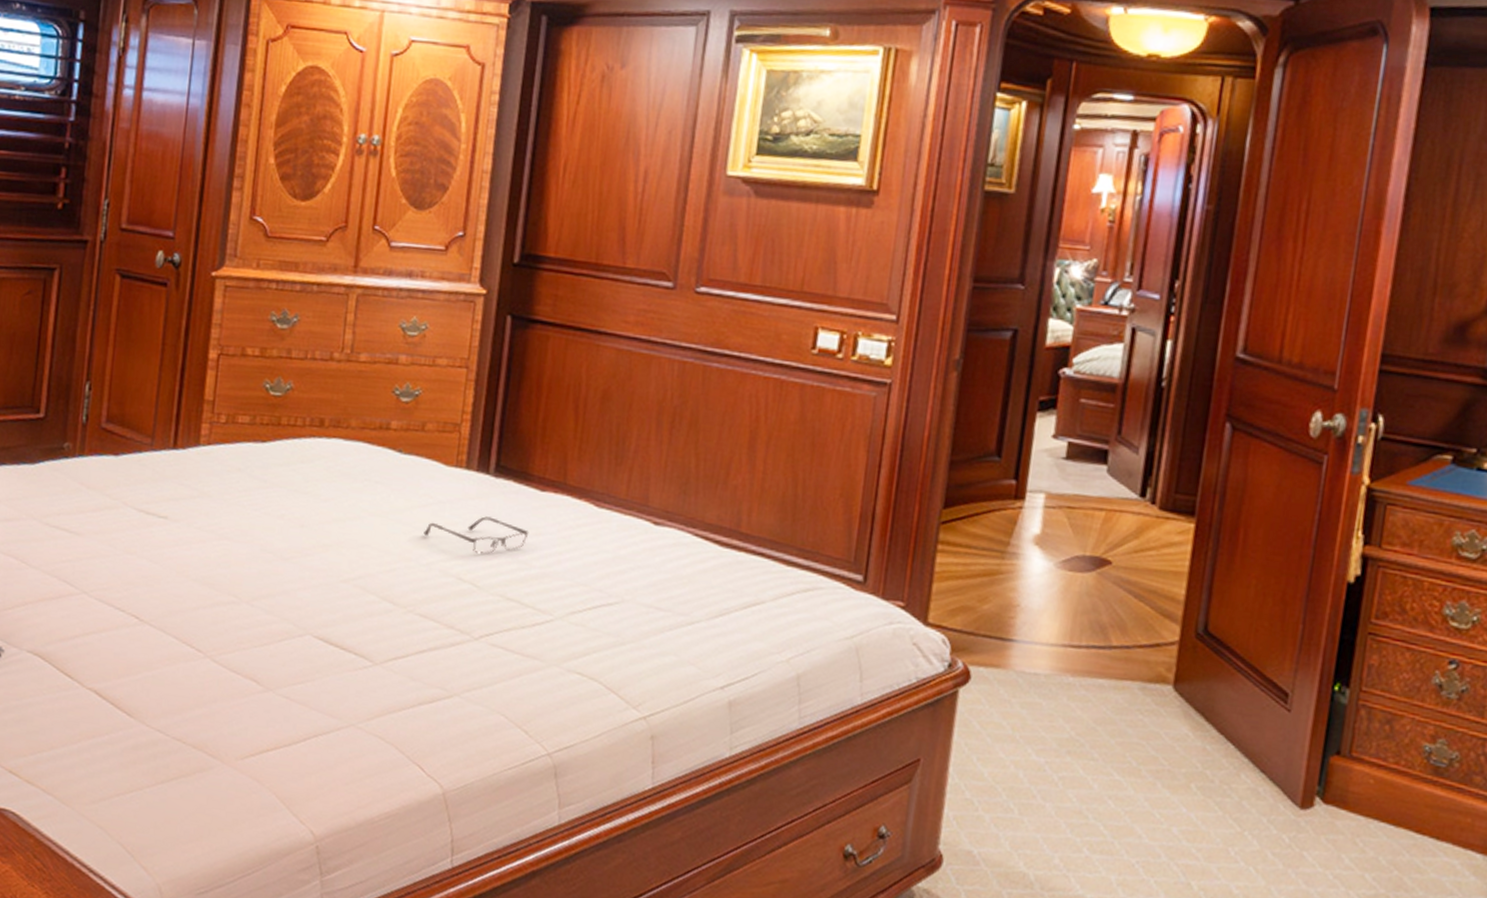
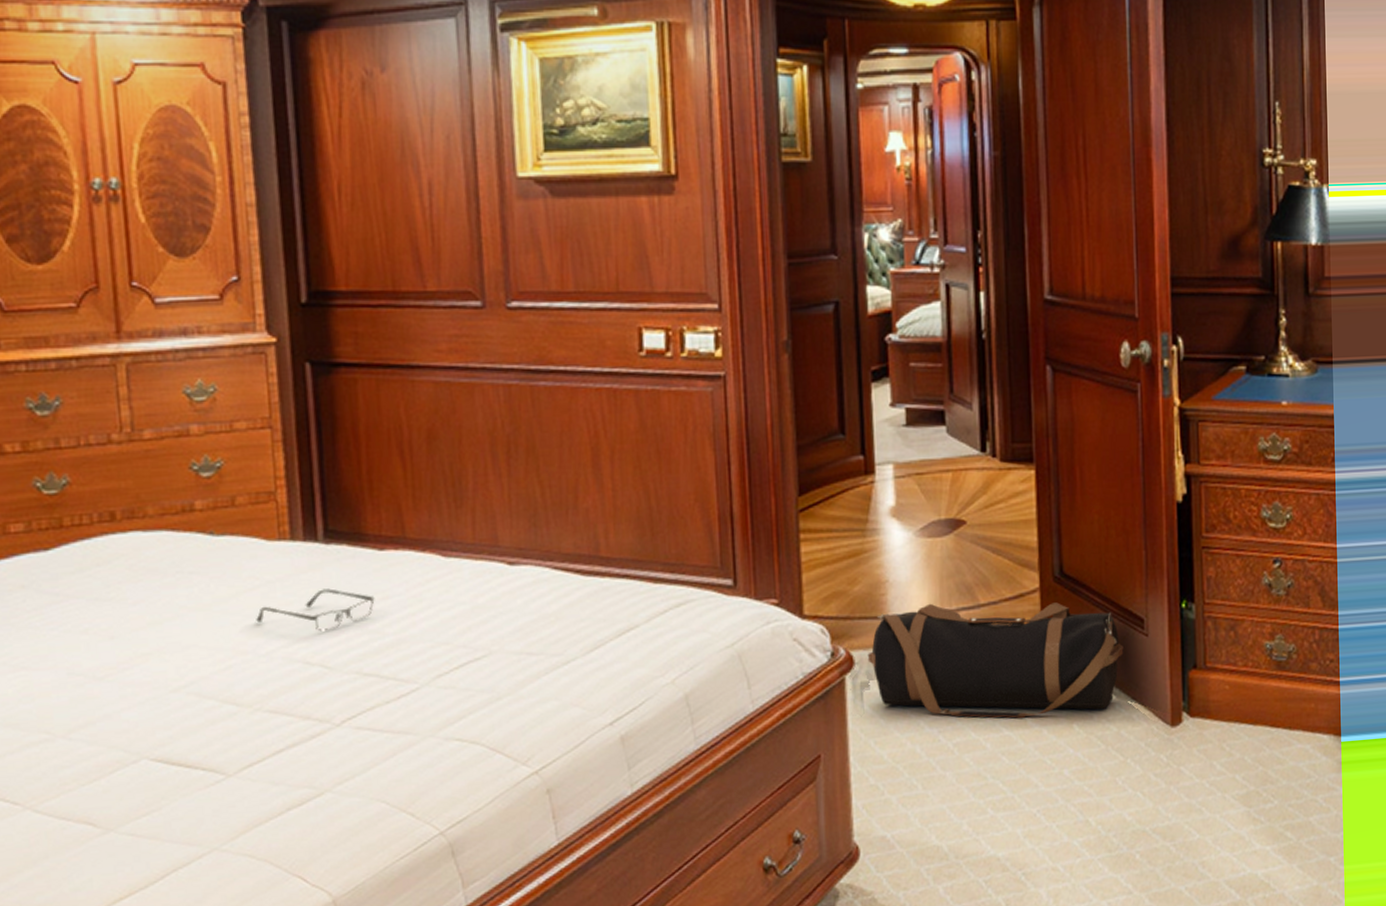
duffel bag: none [984,635,1261,775] -> present [867,602,1124,718]

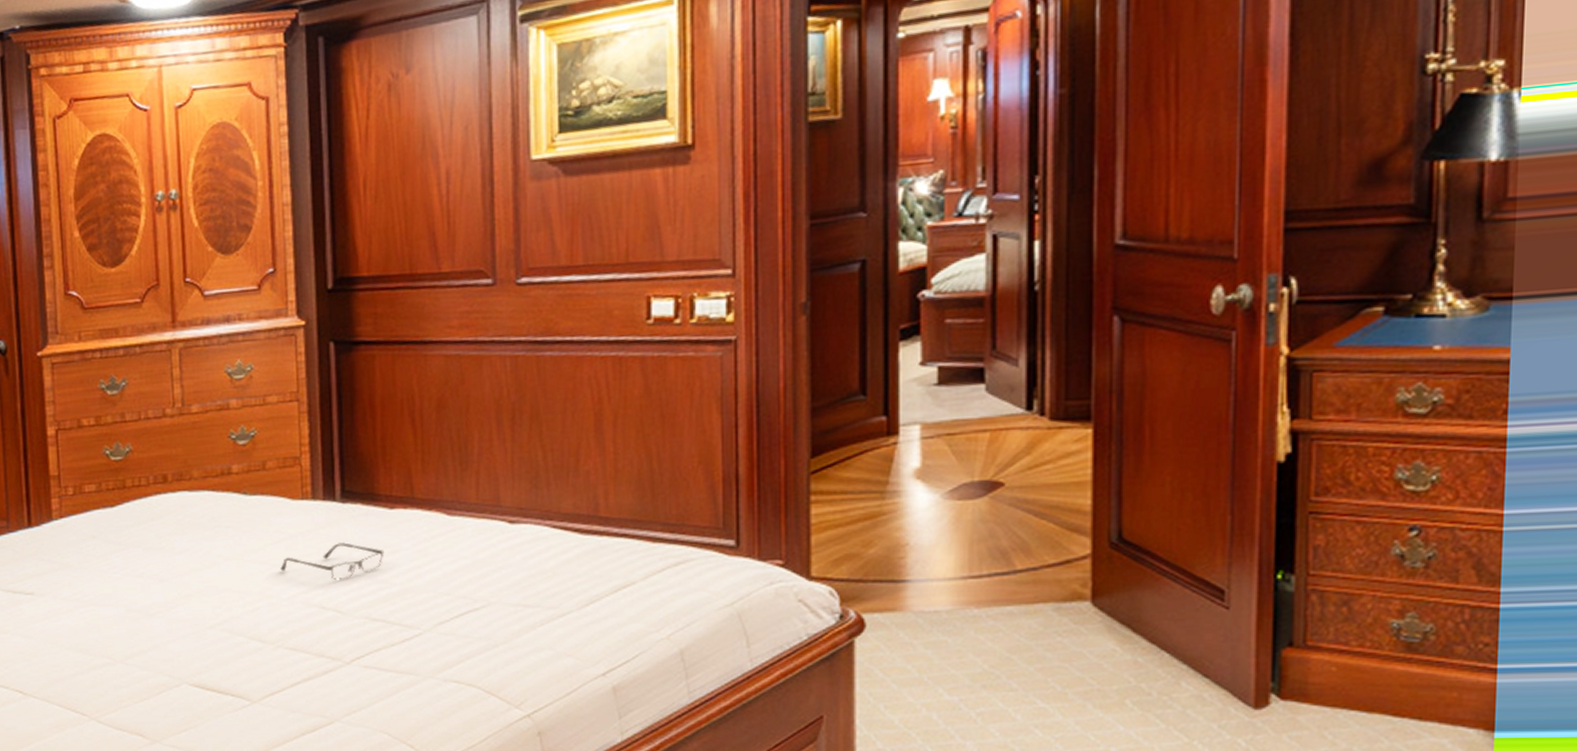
duffel bag: present [867,602,1124,718] -> none [881,567,1196,690]

